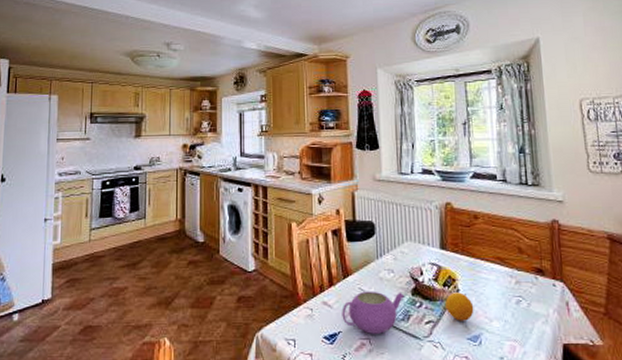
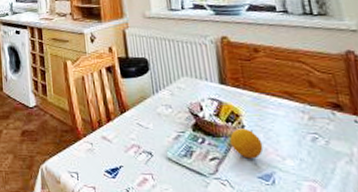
teapot: present [342,291,405,334] -> none [121,126,185,169]

